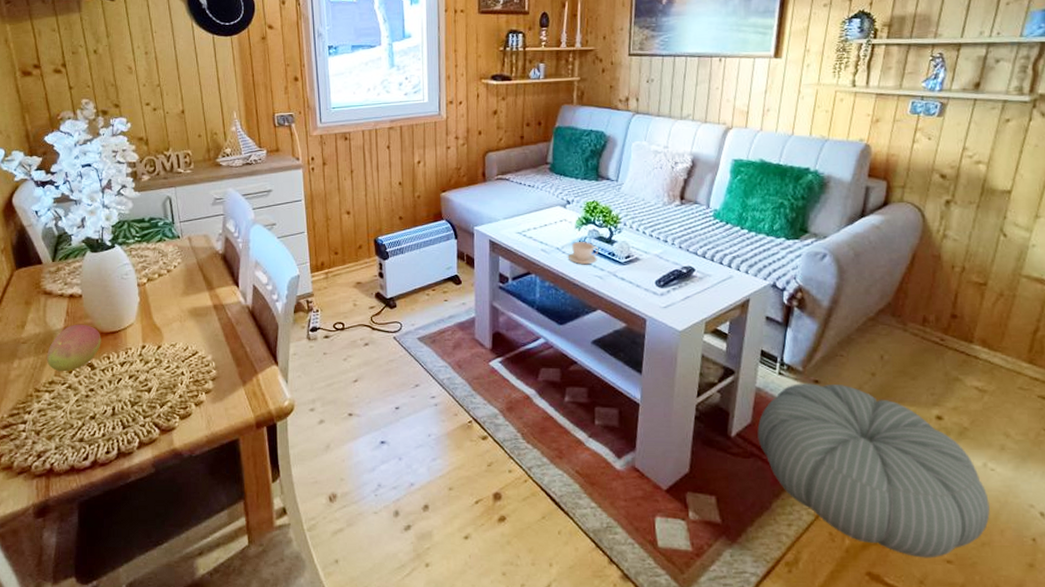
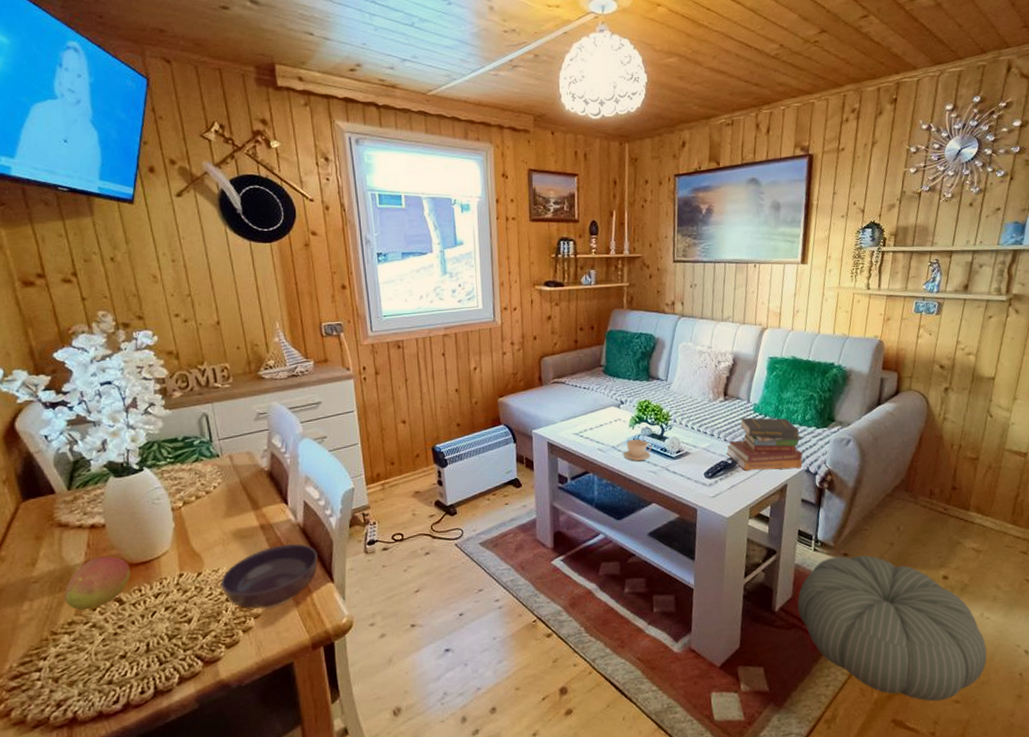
bowl: none [177,325,264,385] -> present [221,543,318,609]
books: none [681,224,769,283] -> present [726,417,803,471]

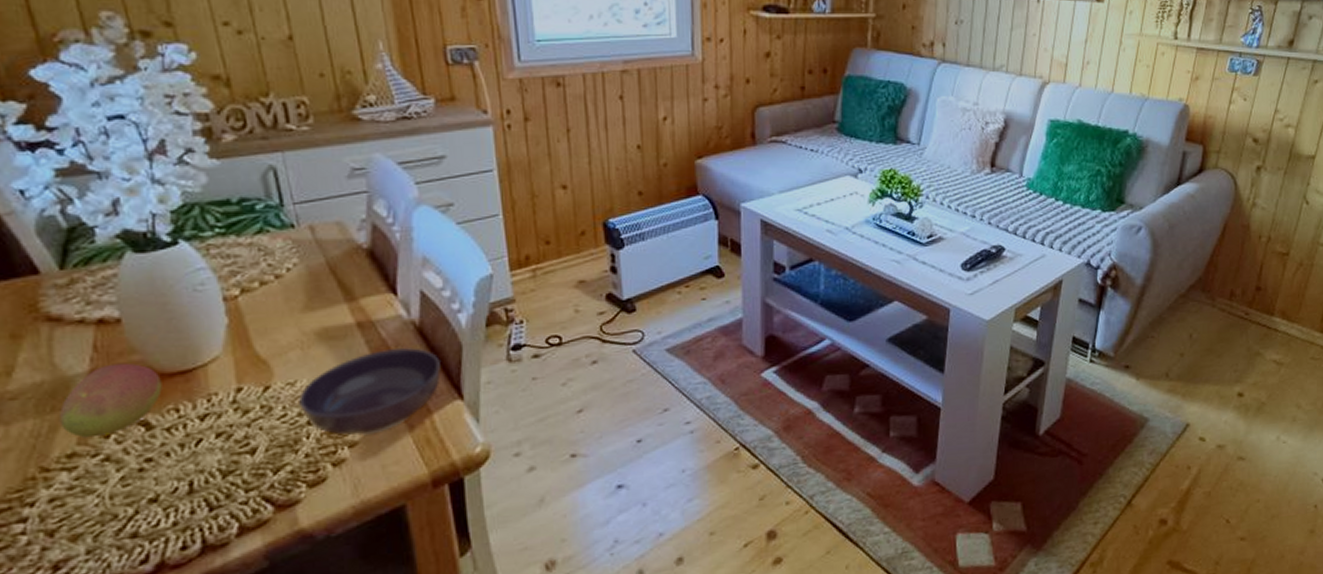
teacup: present [623,439,652,461] -> none [859,219,897,248]
books: present [726,417,803,471] -> none [990,195,1084,263]
pouf: present [797,555,987,702] -> none [1066,367,1280,539]

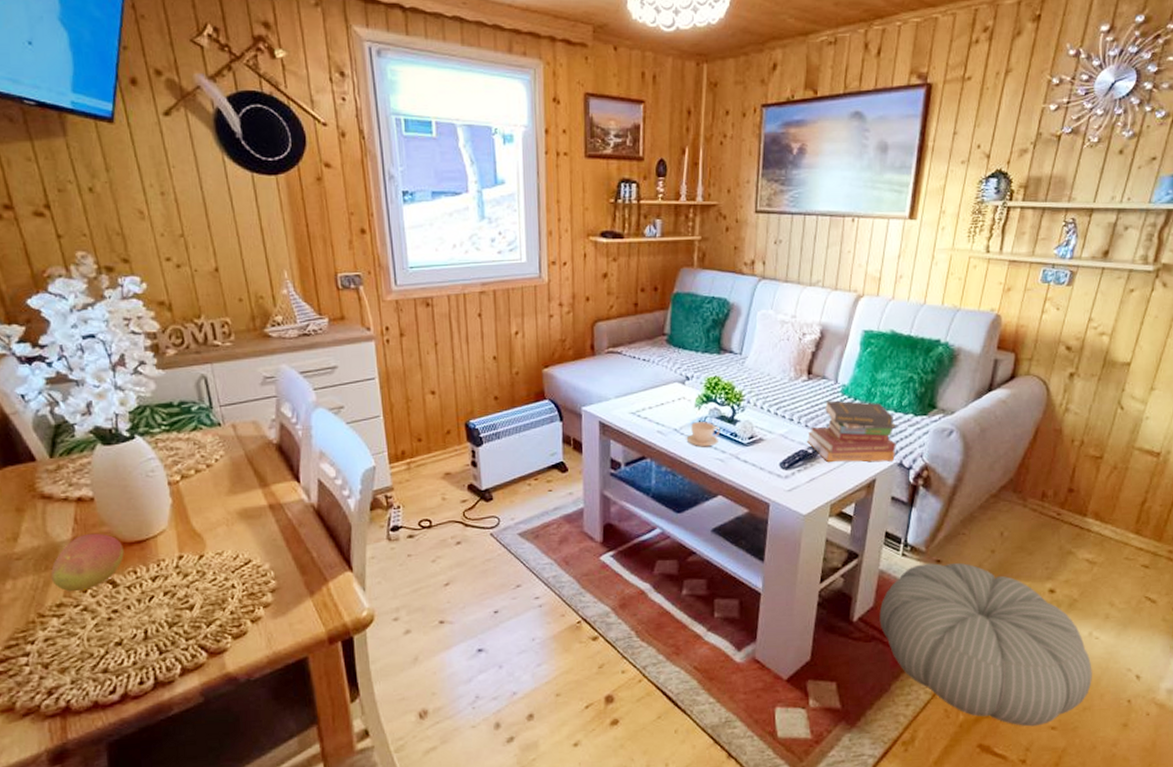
bowl: present [299,348,441,436] -> none [225,527,335,598]
teacup: none [859,219,897,248] -> present [686,422,721,447]
books: none [990,195,1084,263] -> present [807,400,896,463]
pouf: none [1066,367,1280,539] -> present [879,562,1092,727]

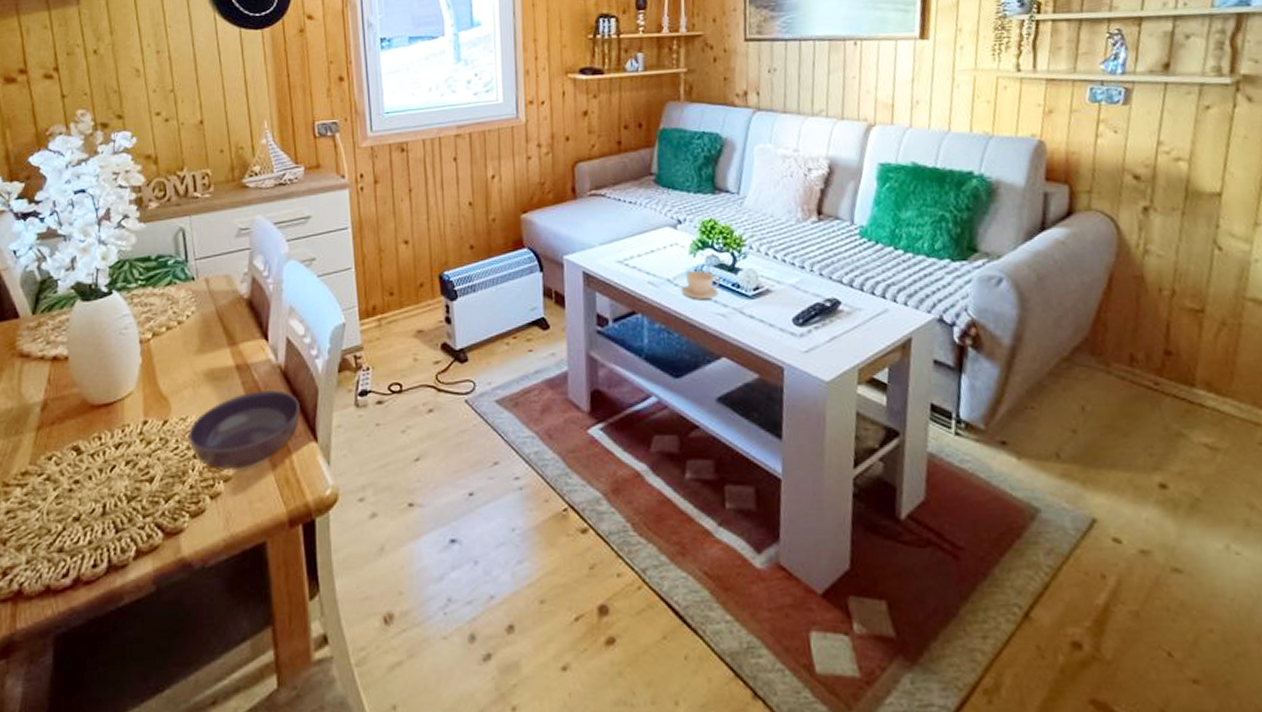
fruit: present [50,533,124,592] -> none [19,394,91,459]
bowl: none [225,527,335,598] -> present [189,390,300,471]
books: present [807,400,896,463] -> none [823,244,933,318]
pouf: present [879,562,1092,727] -> none [933,445,1241,678]

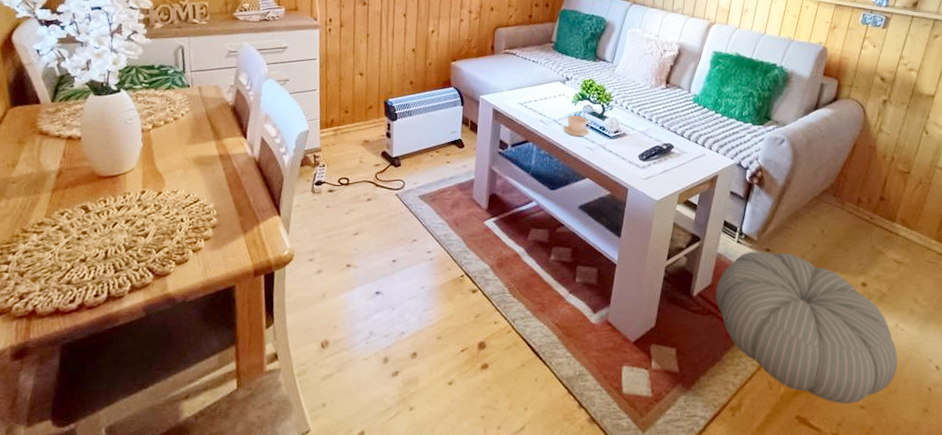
bowl: present [189,390,300,471] -> none [178,175,268,233]
pouf: none [933,445,1241,678] -> present [715,251,898,404]

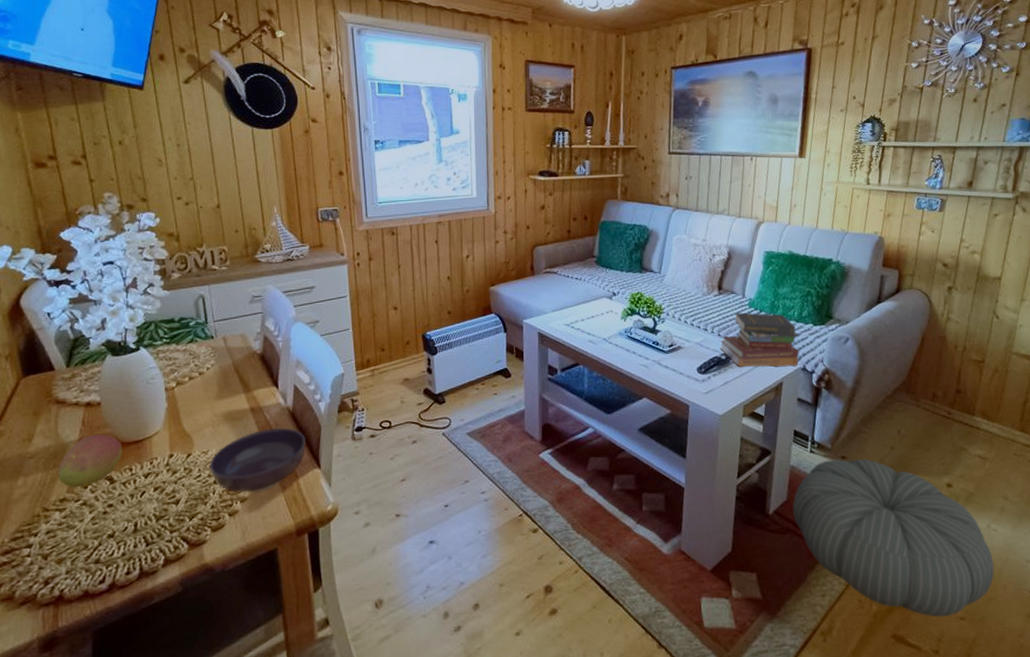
fruit: none [37,166,99,214] -> present [57,434,122,488]
bowl: none [178,175,268,233] -> present [210,428,306,493]
teacup: present [563,115,592,137] -> none [614,332,644,355]
books: none [663,107,737,162] -> present [720,312,799,368]

